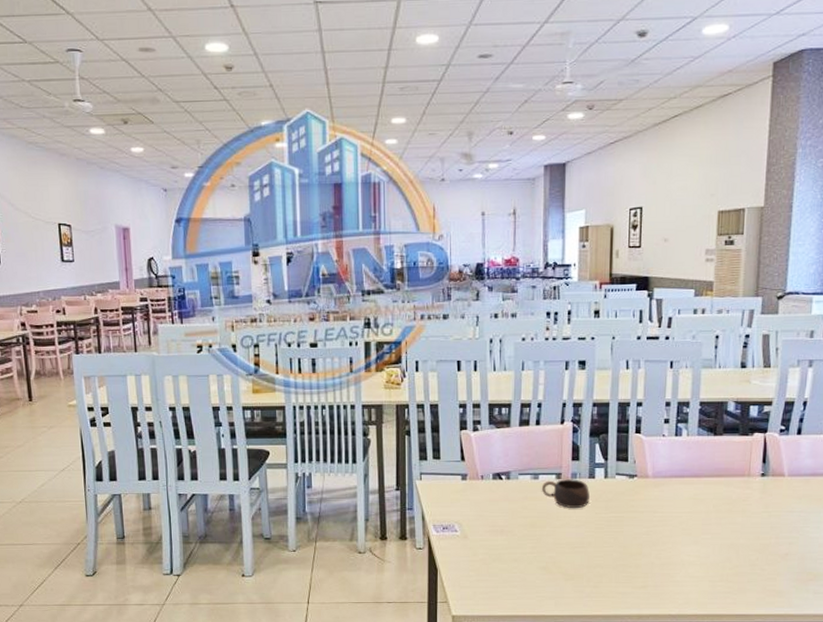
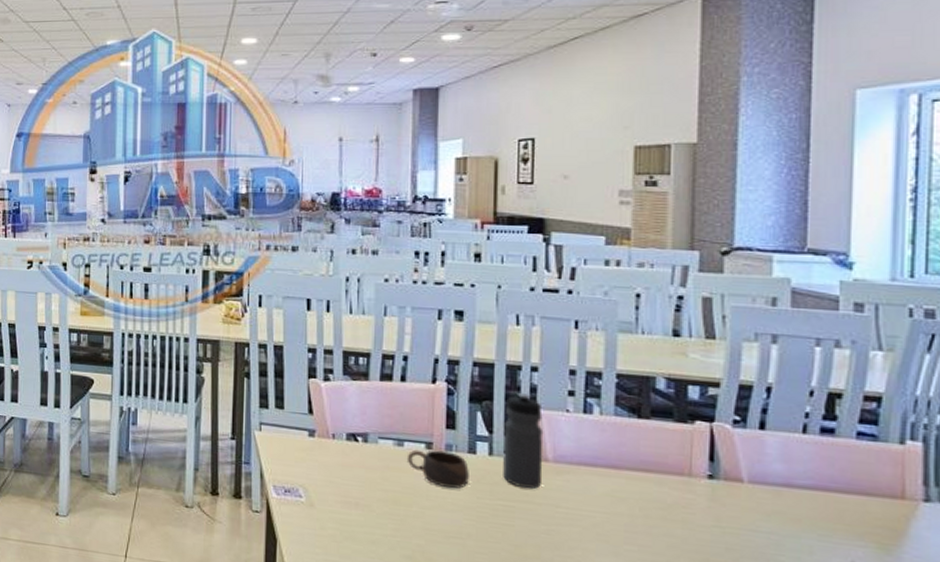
water bottle: none [615,424,646,500] -> present [503,392,544,489]

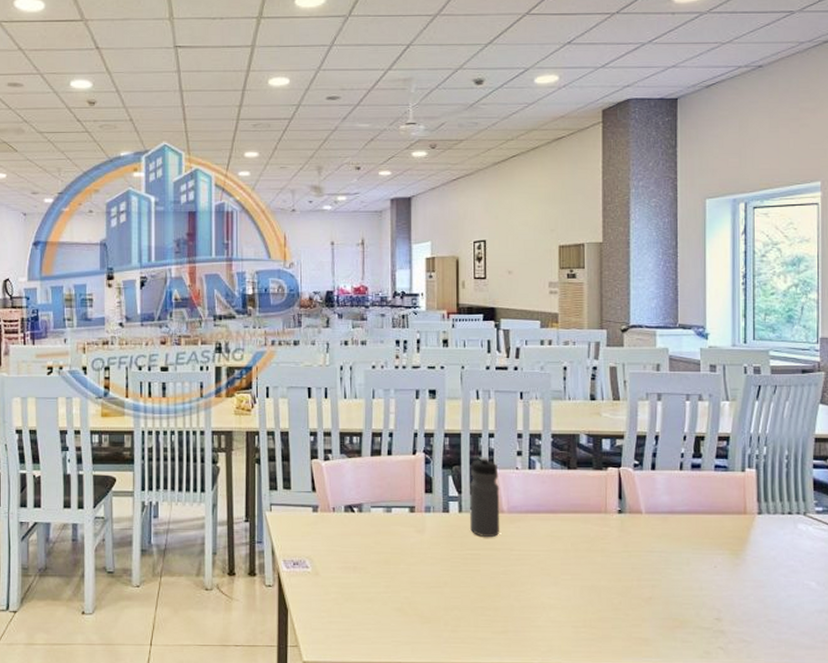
cup: present [406,449,469,489] -> none [394,513,444,545]

